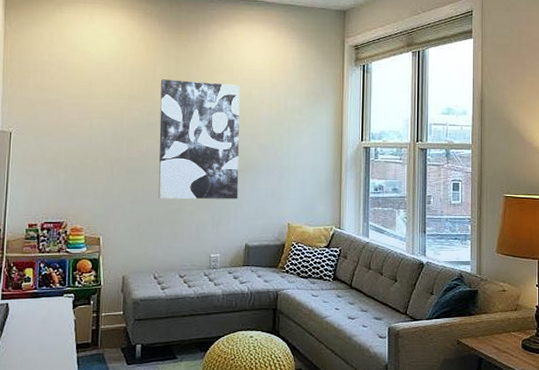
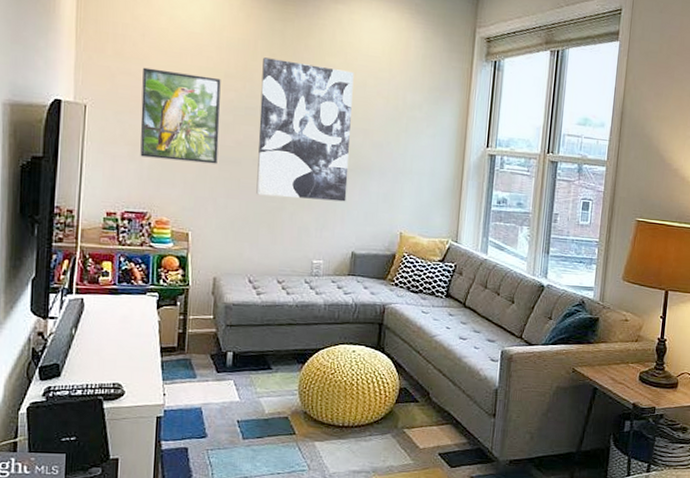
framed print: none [57,96,126,175] -> present [140,67,221,164]

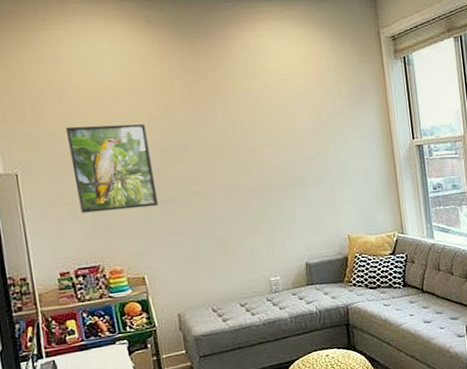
wall art: present [256,57,354,202] -> none [182,92,290,227]

